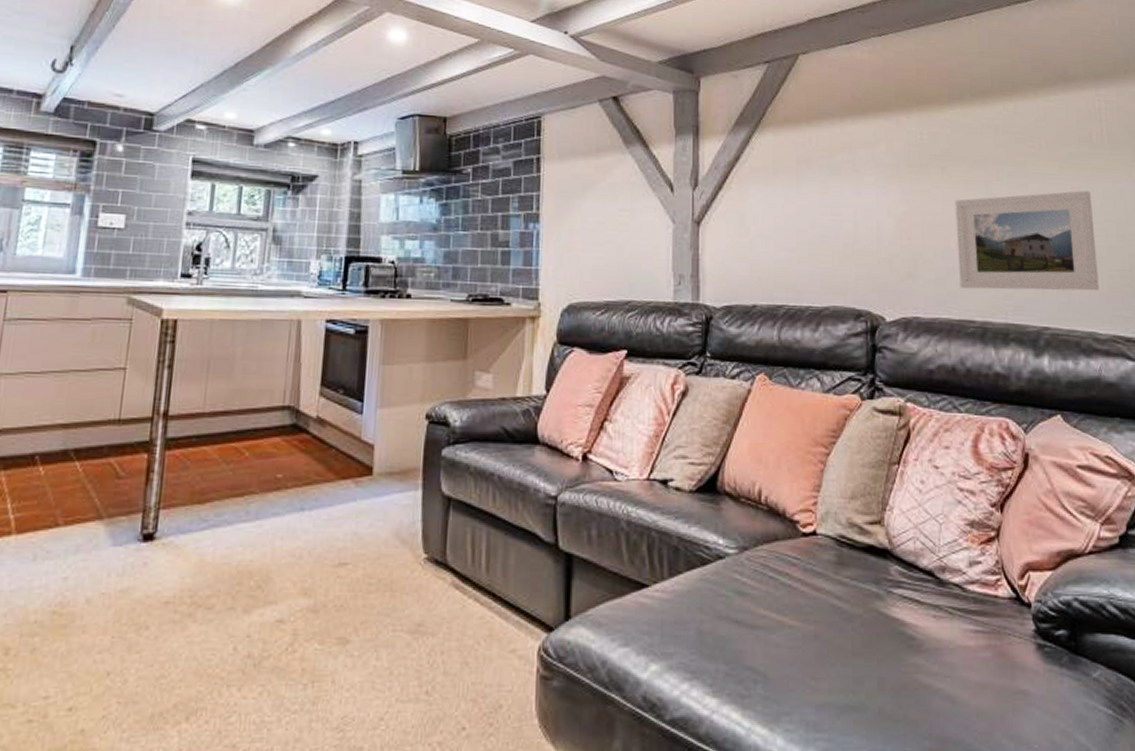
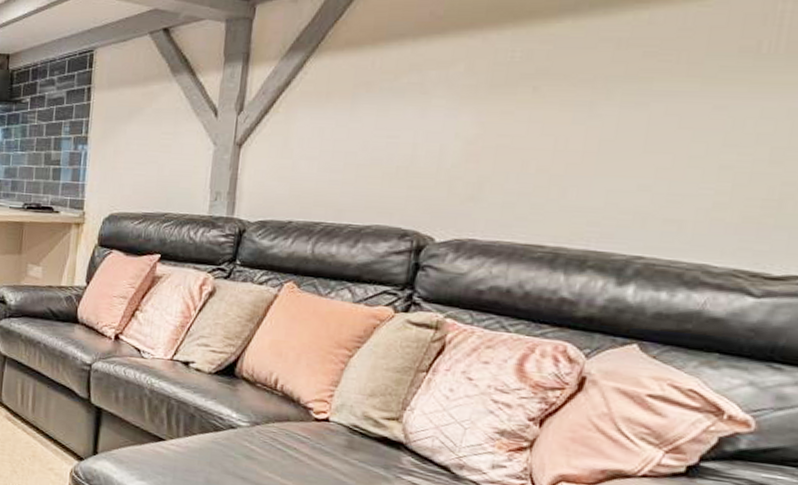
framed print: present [955,191,1099,291] -> none [533,110,742,221]

